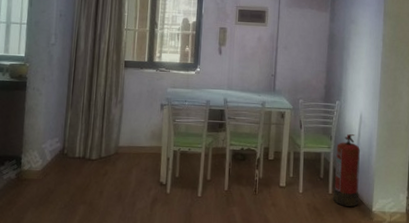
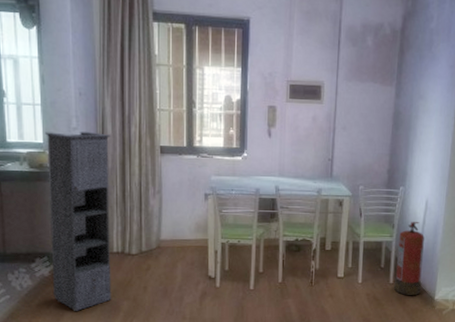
storage cabinet: none [17,46,83,214] -> present [45,131,112,311]

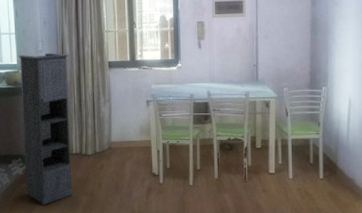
fire extinguisher: present [394,222,424,295] -> none [325,119,352,190]

